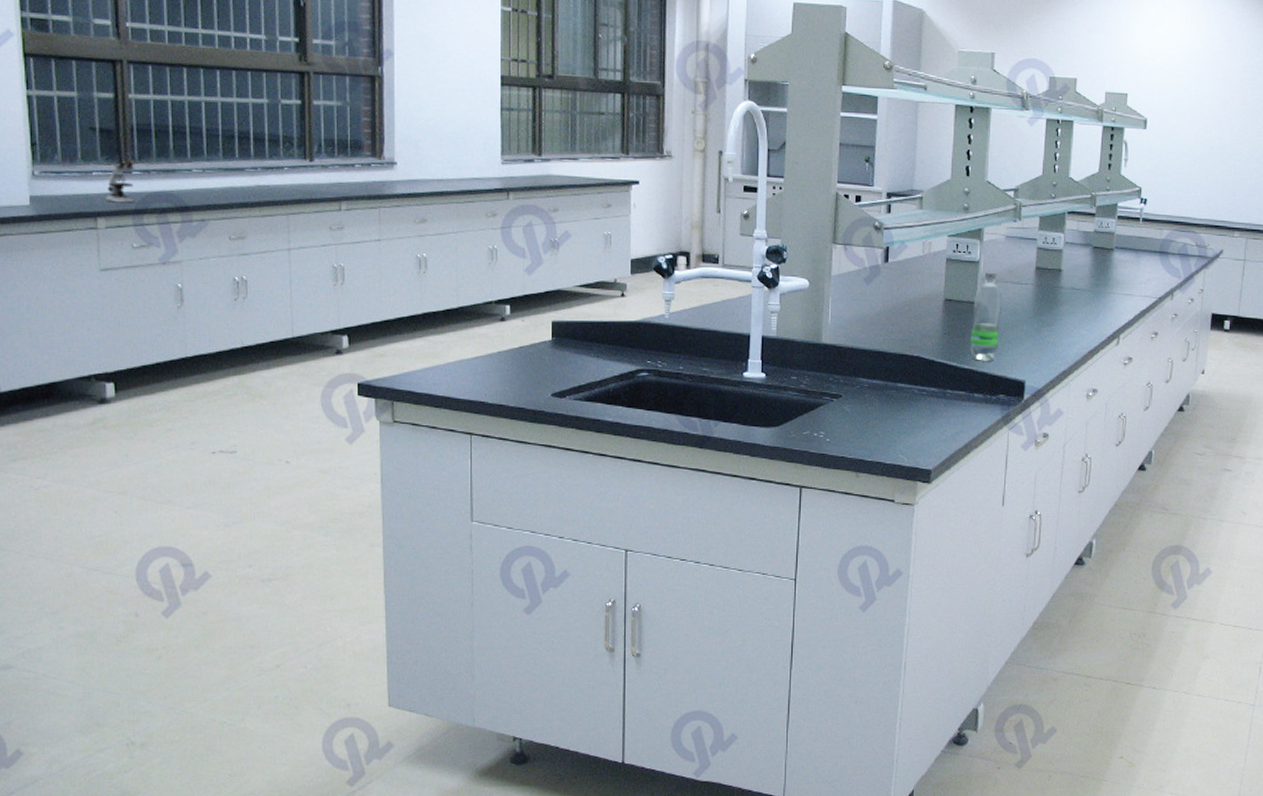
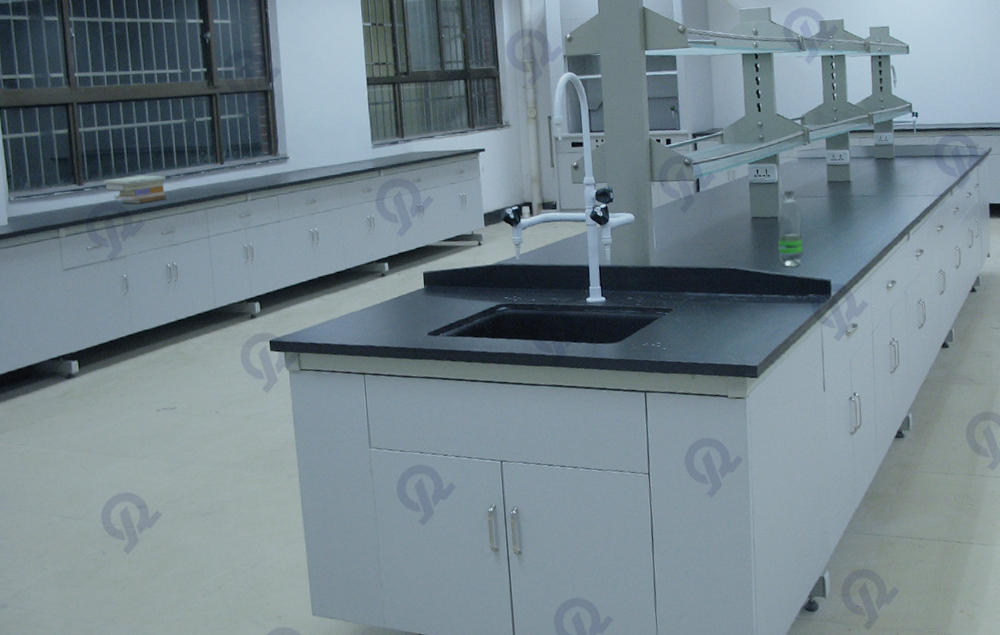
microscope: present [105,160,136,203] -> none [65,180,88,216]
books: none [158,162,239,199] -> present [104,175,167,205]

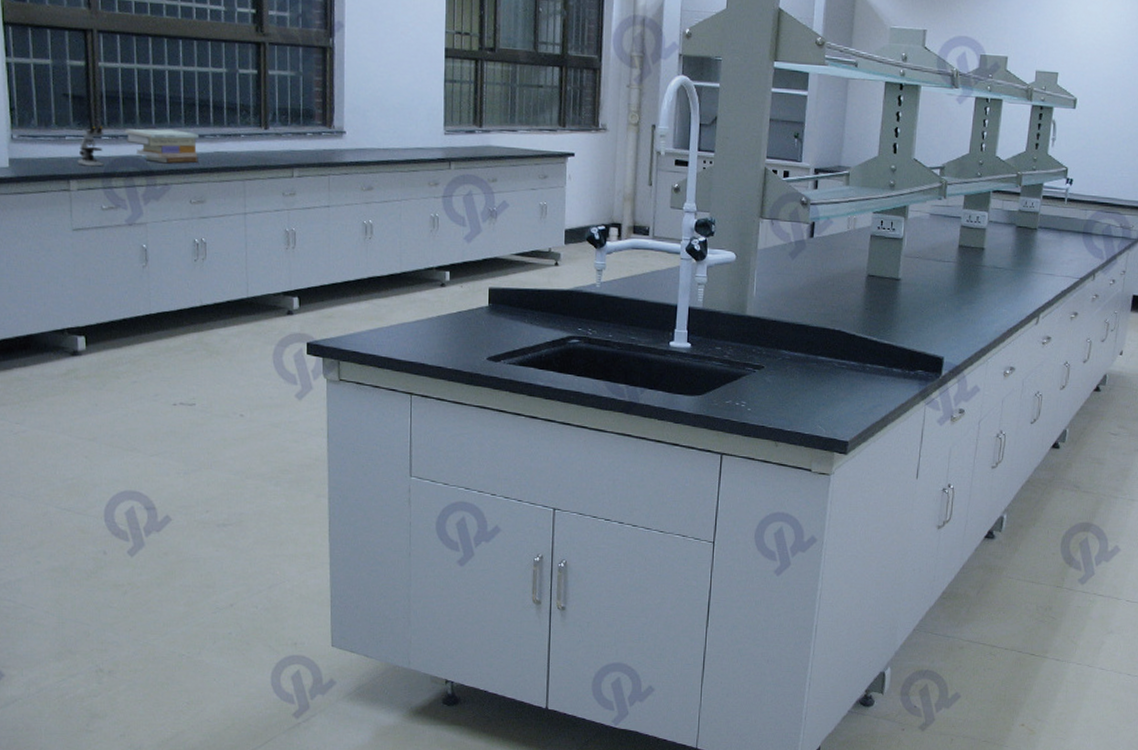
microscope: none [65,180,88,216] -> present [77,125,105,167]
bottle: present [777,190,803,267] -> none [890,249,925,337]

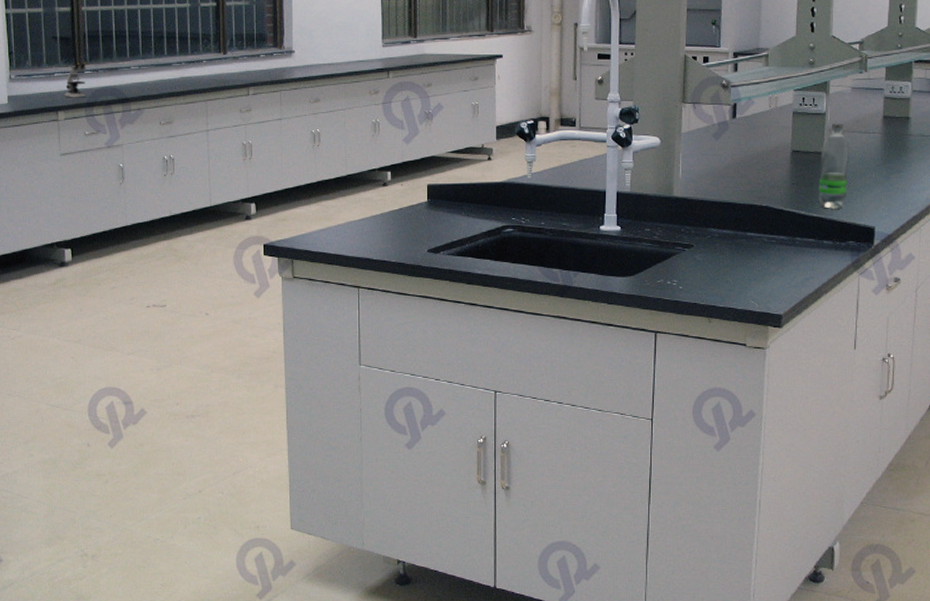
books: present [125,129,200,164] -> none [104,61,168,91]
bottle: none [890,249,925,337] -> present [818,123,850,209]

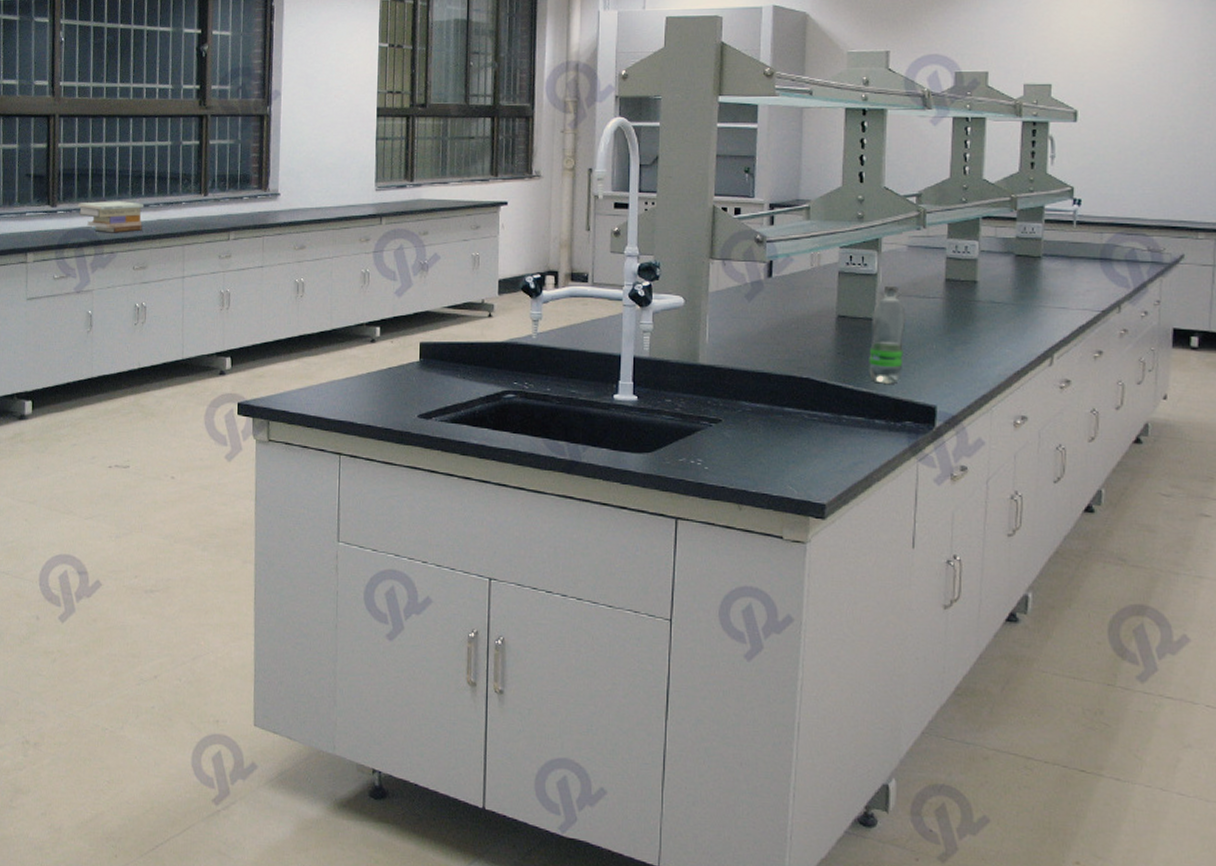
microscope: present [64,62,87,98] -> none [34,201,60,239]
books: none [104,61,168,91] -> present [78,201,145,233]

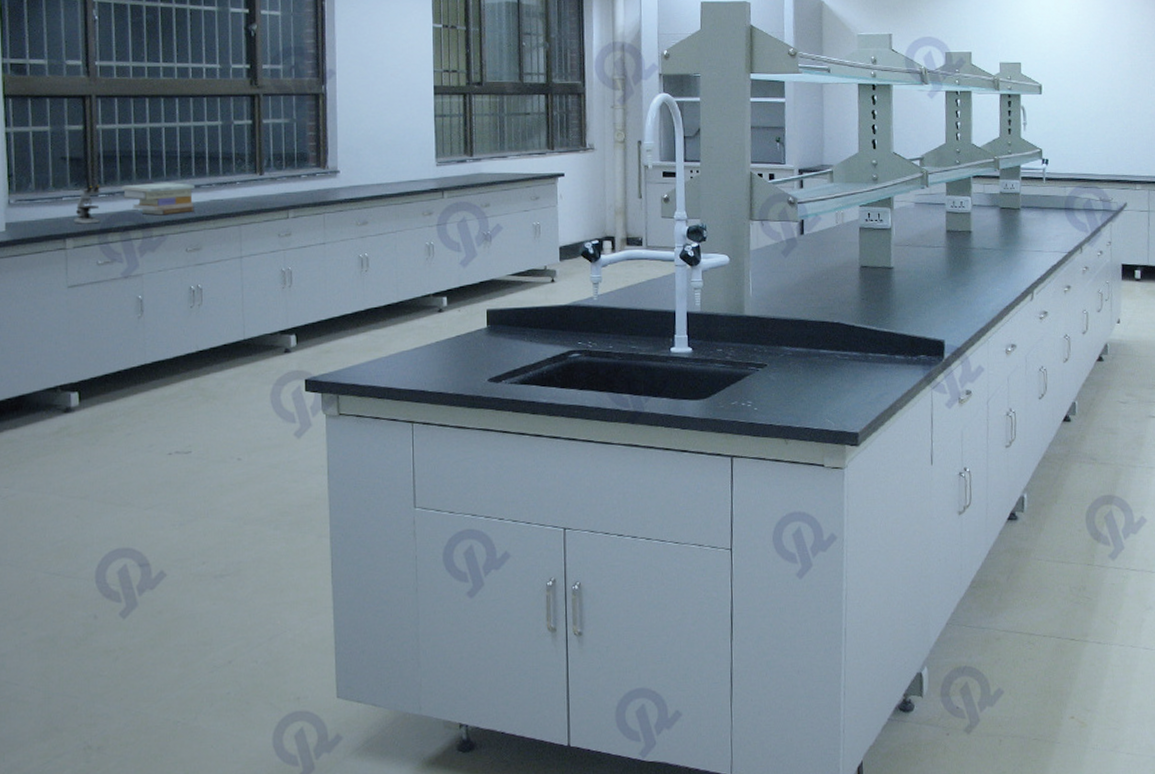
microscope: none [34,201,60,239] -> present [73,185,101,224]
bottle: present [869,285,906,384] -> none [887,238,917,324]

